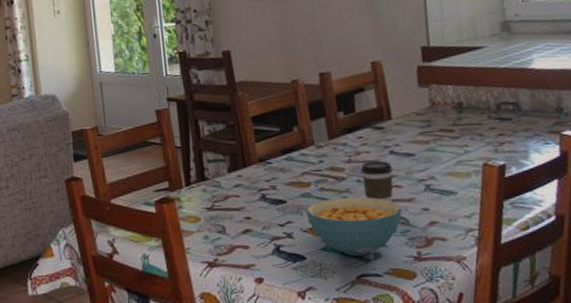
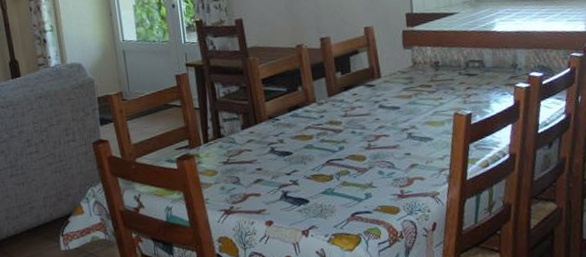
cereal bowl: present [305,196,402,256] -> none [308,146,388,197]
coffee cup: present [360,160,394,202] -> none [354,114,382,150]

